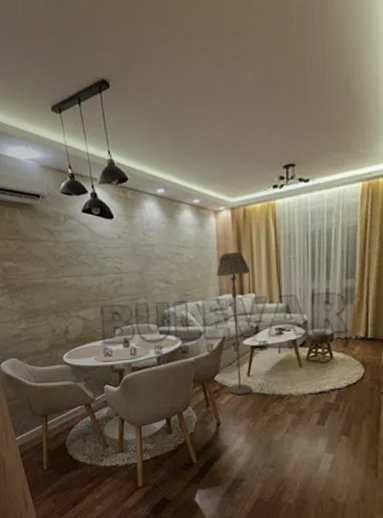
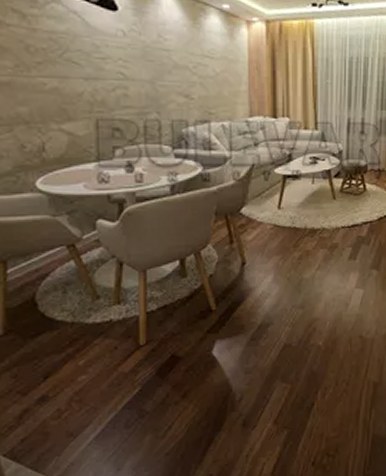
floor lamp: present [216,252,252,396] -> none [247,70,284,230]

